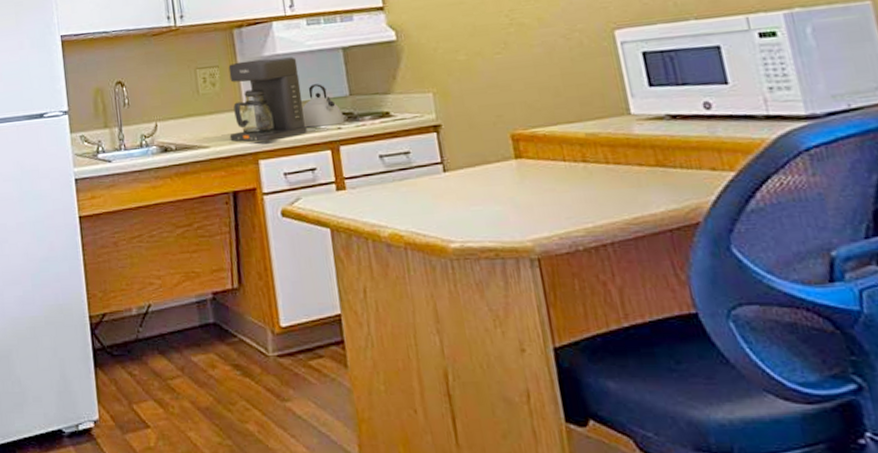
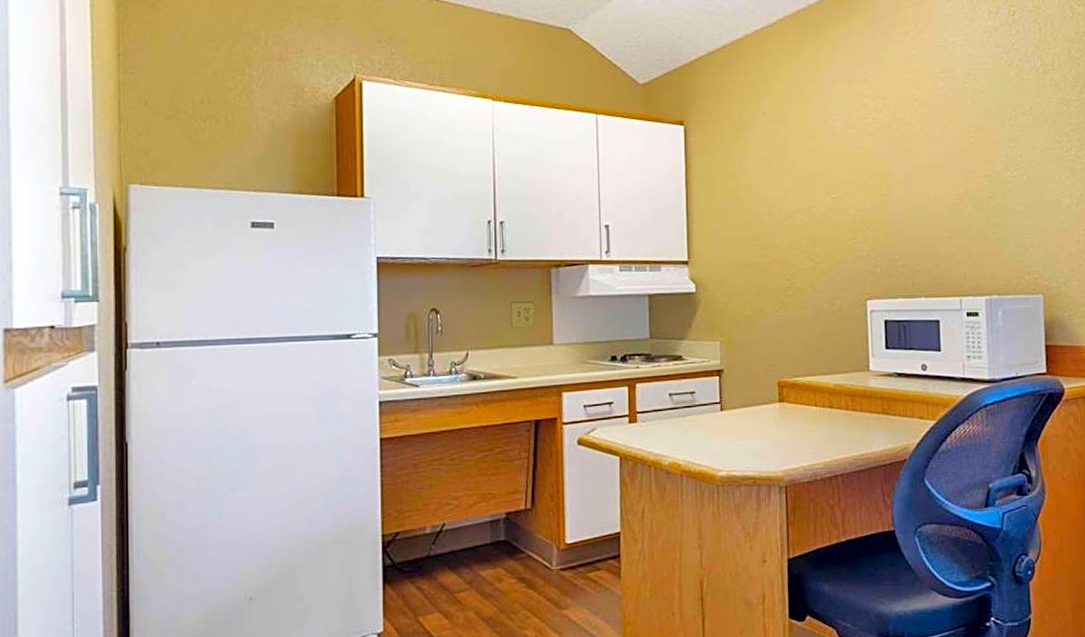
coffee maker: present [228,56,307,143] -> none [537,298,609,377]
kettle: present [302,84,346,128] -> none [606,326,644,365]

